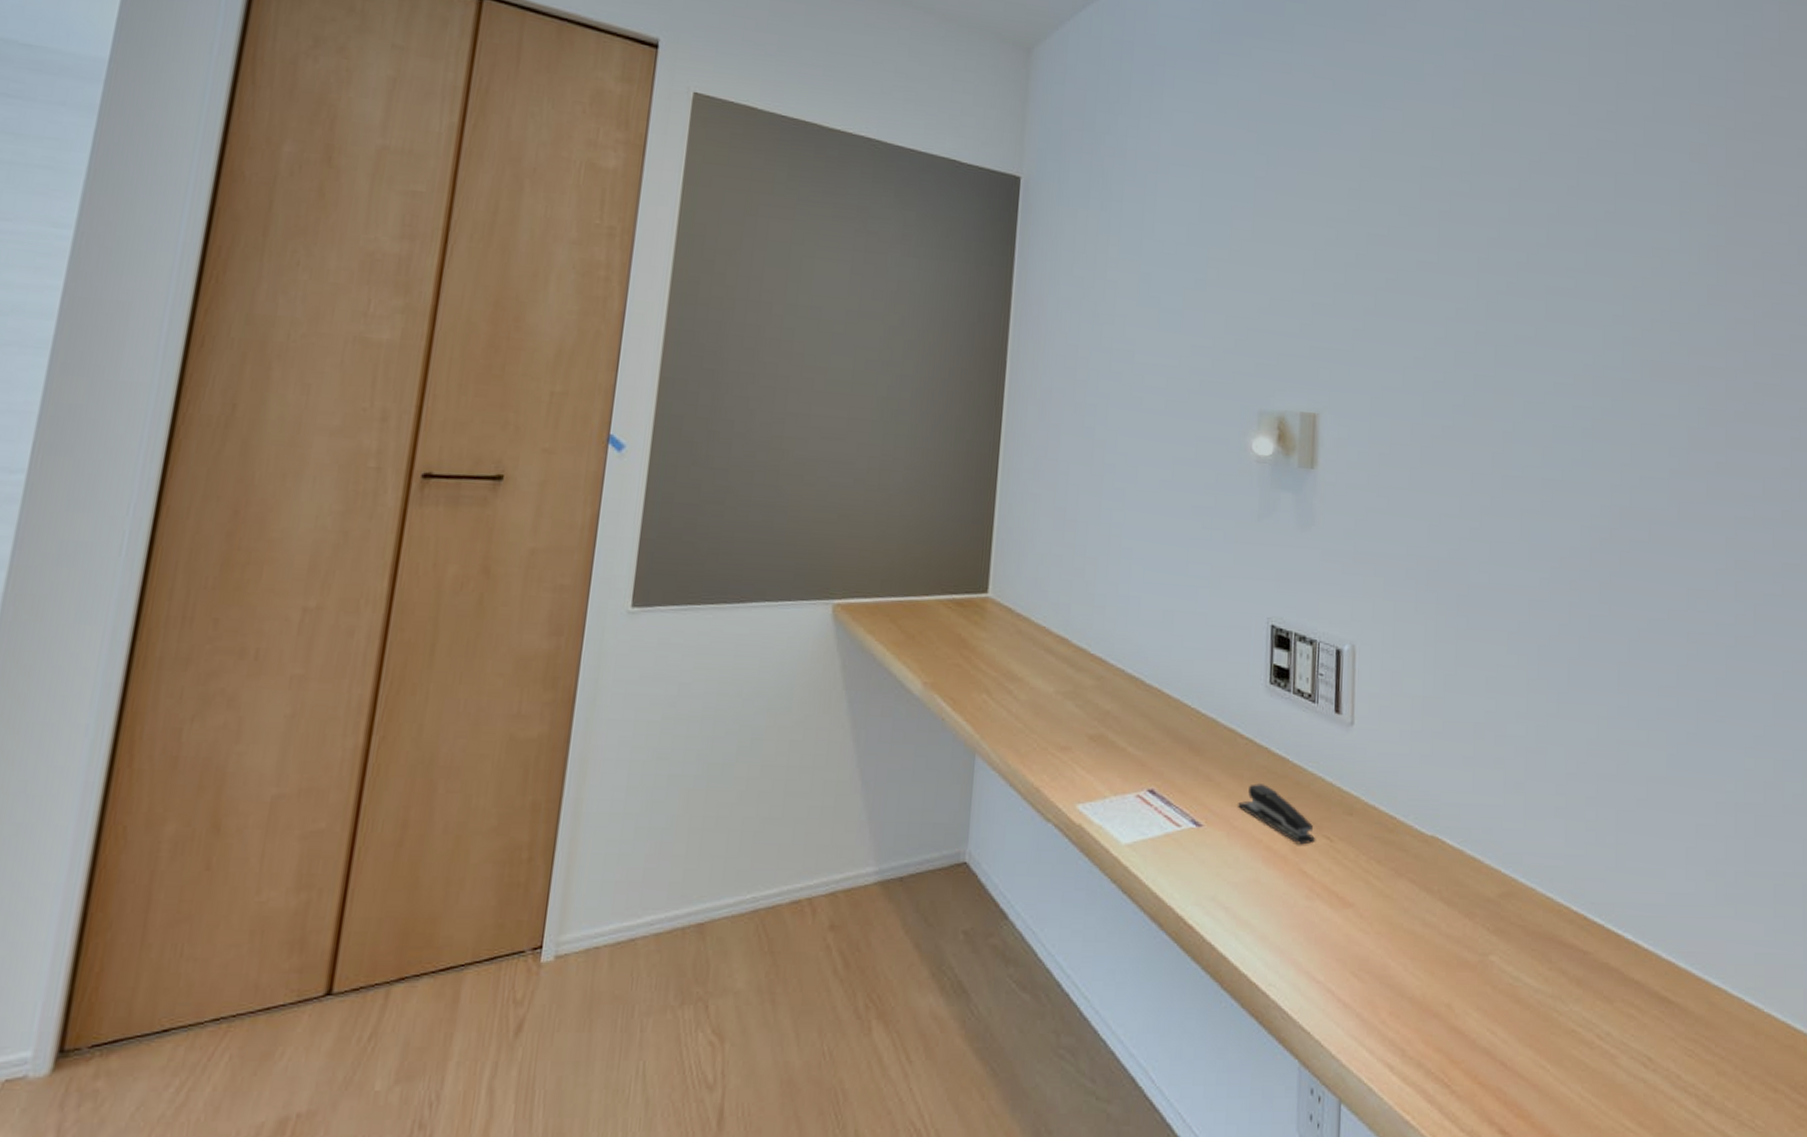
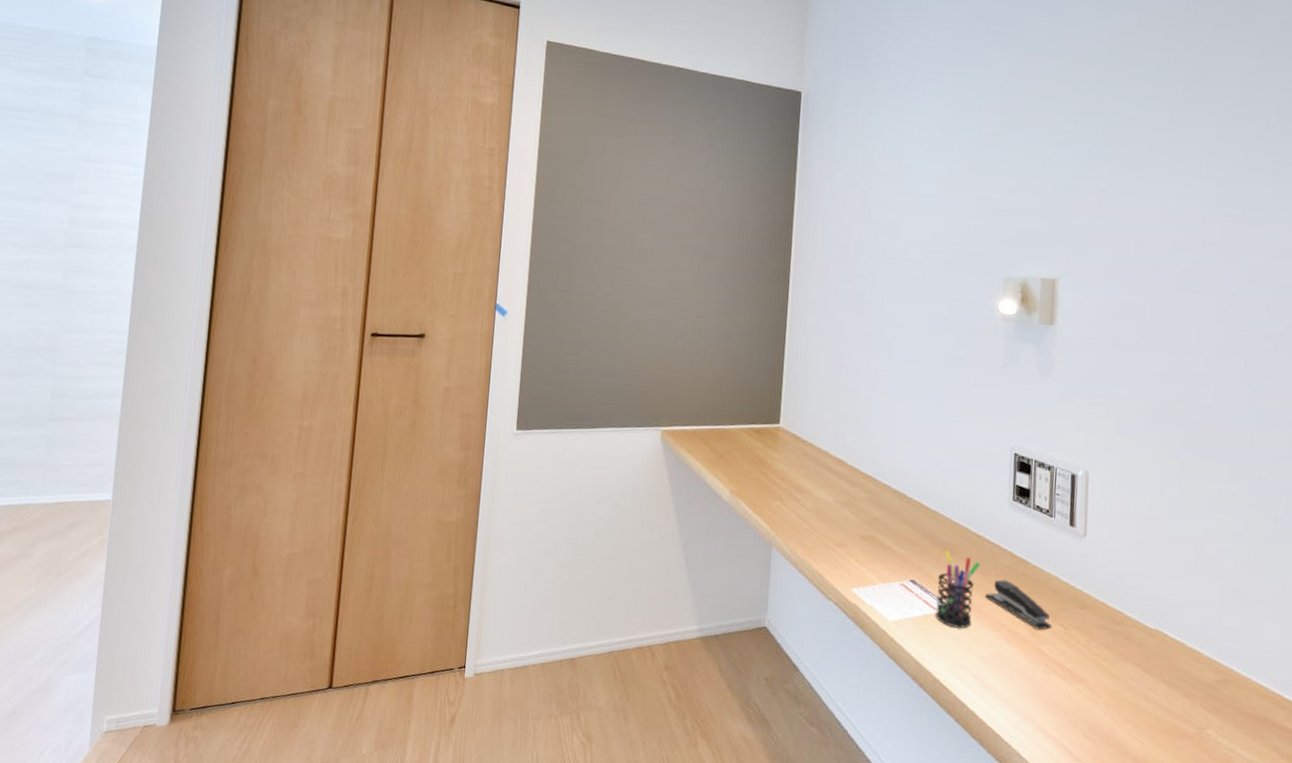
pen holder: none [1178,749,1233,850] -> present [935,550,981,629]

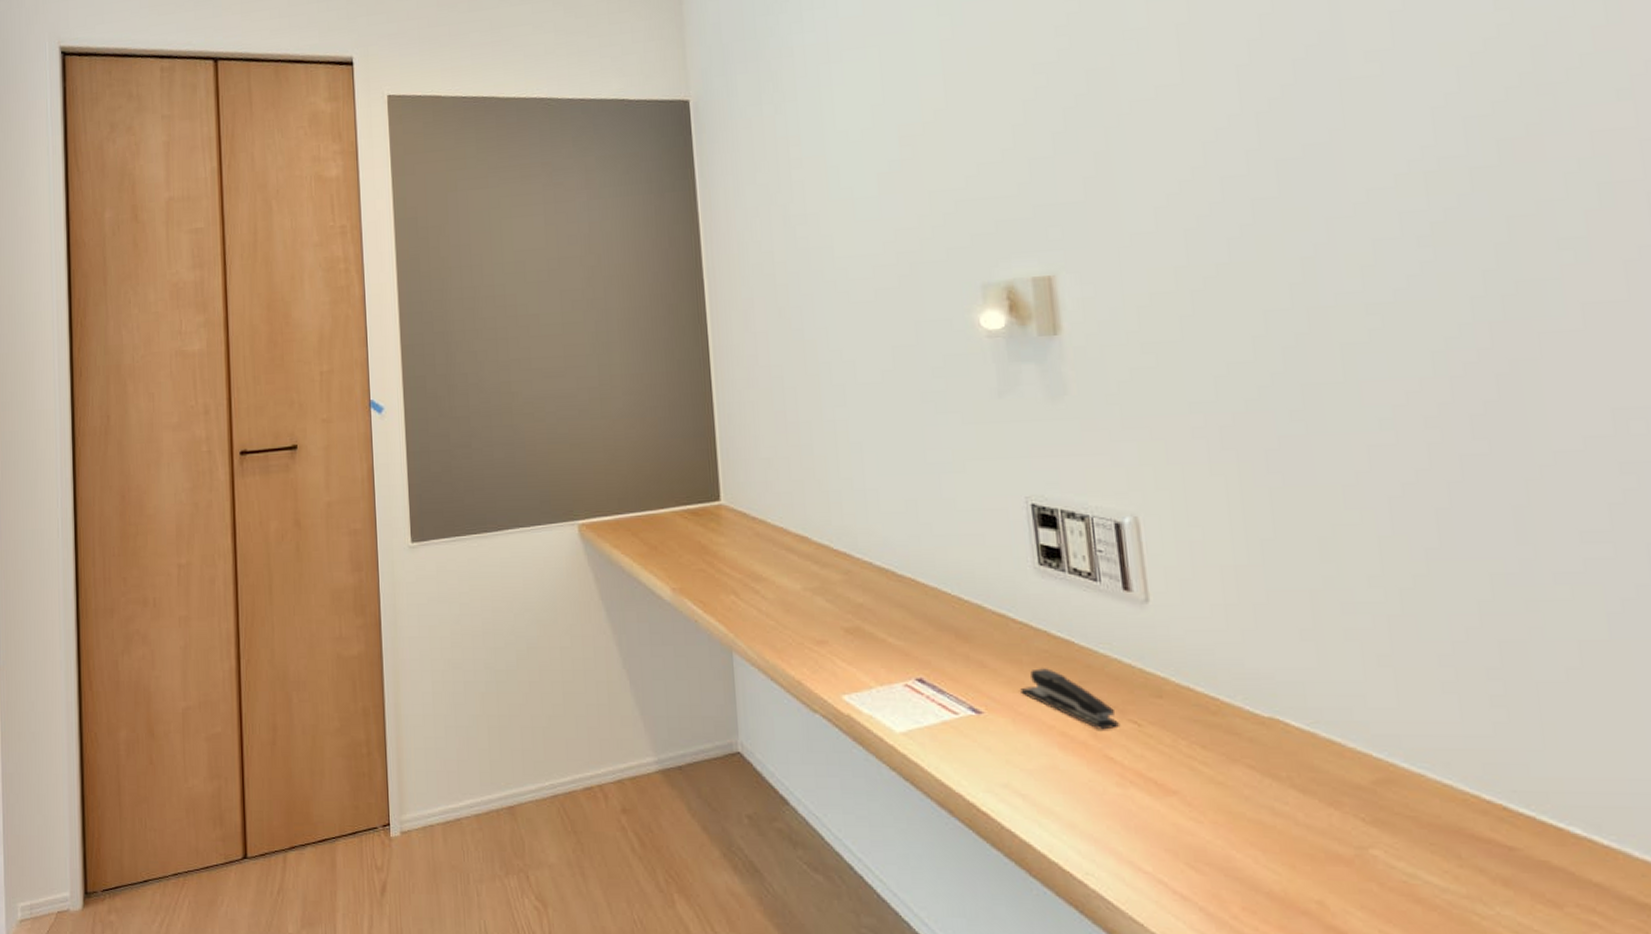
pen holder: present [935,550,981,629] -> none [953,636,1009,737]

